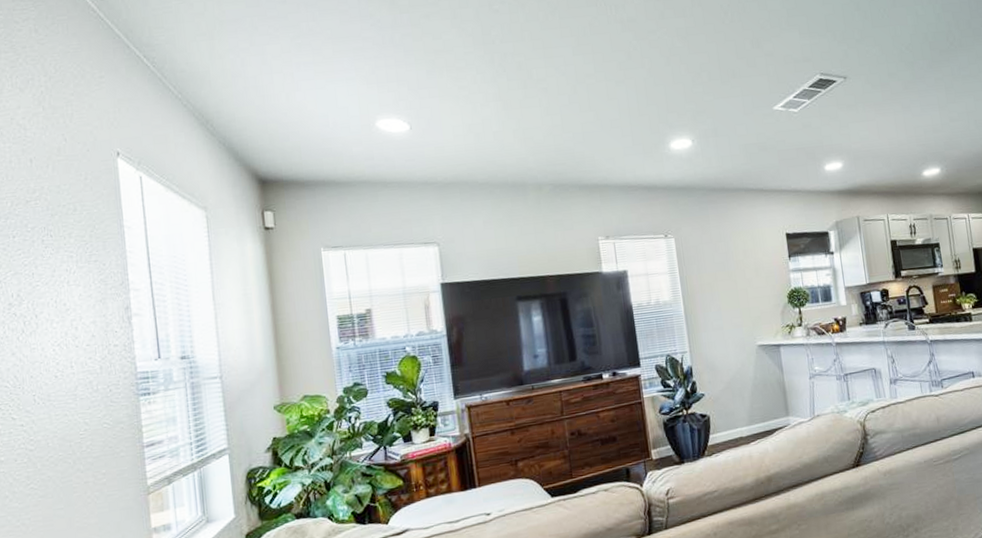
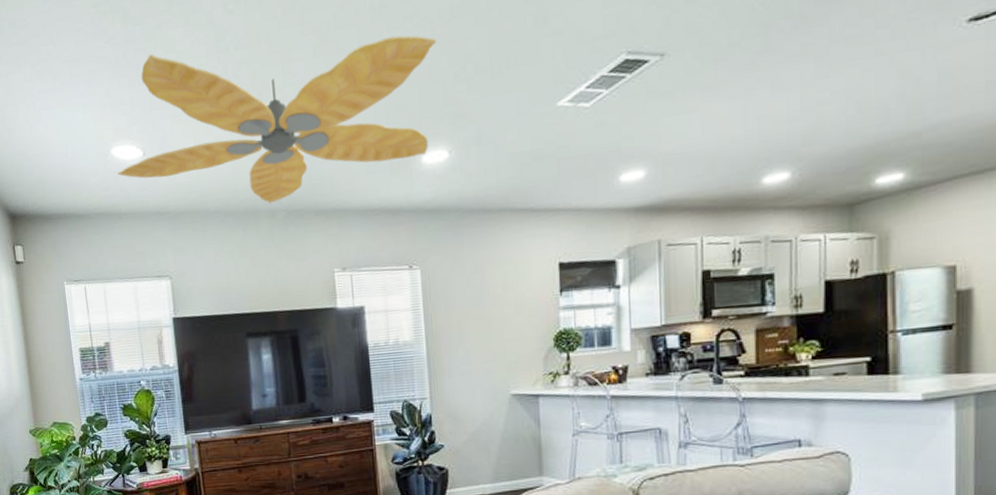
ceiling fan: none [383,39,676,178] -> present [118,35,437,204]

